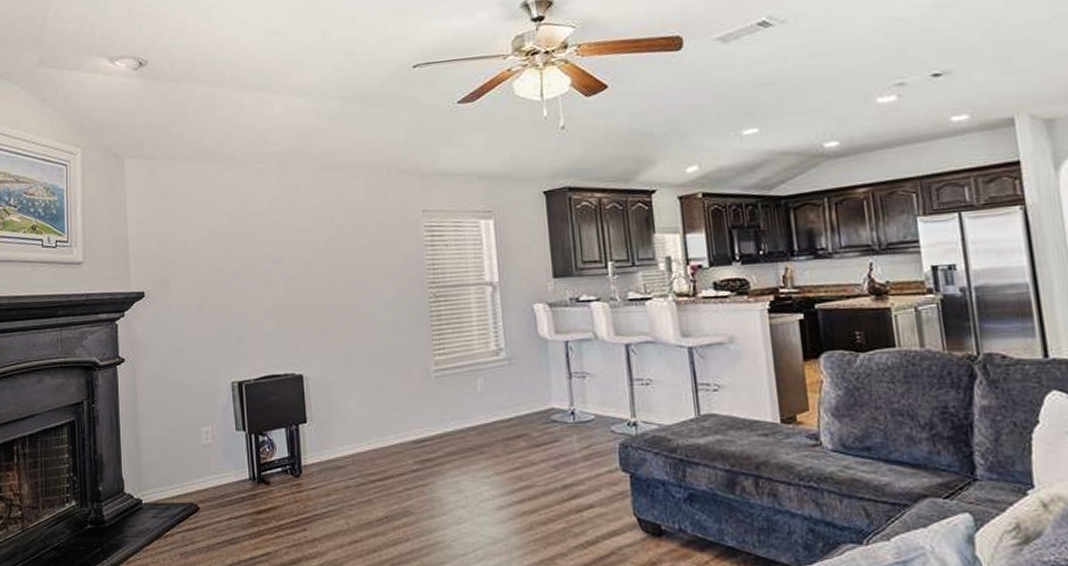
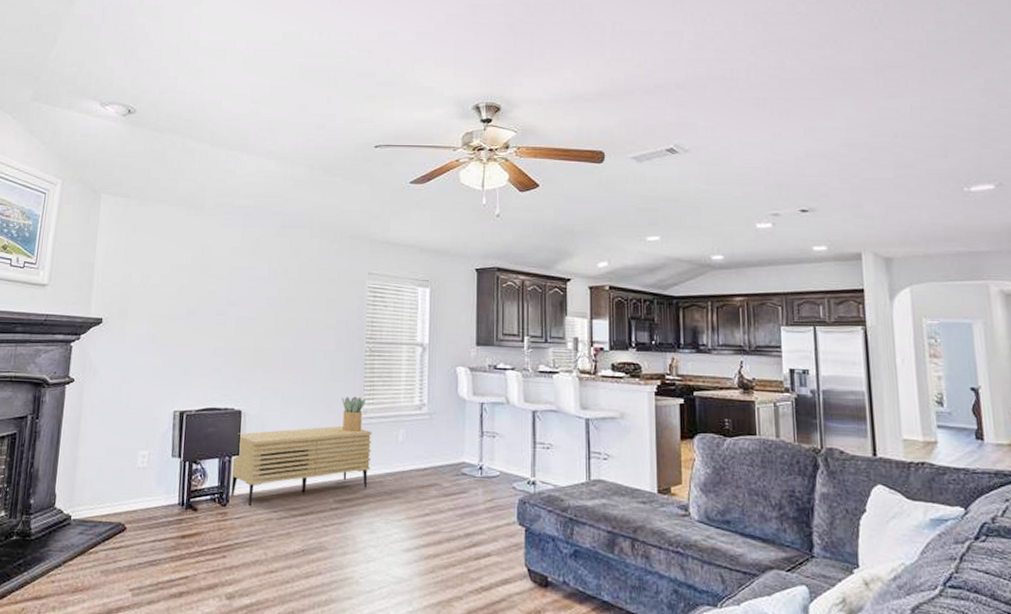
sideboard: none [299,380,450,475] -> present [231,425,372,506]
potted plant: none [409,347,436,387] -> present [341,396,366,433]

